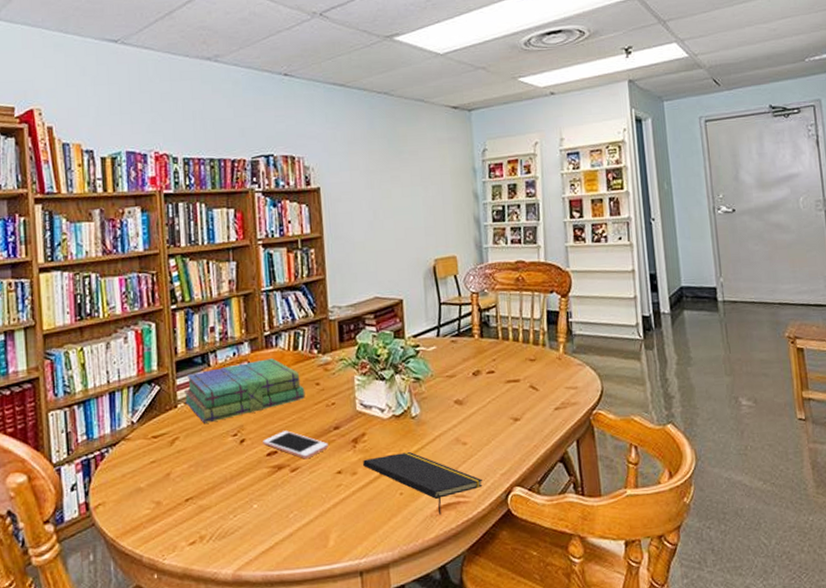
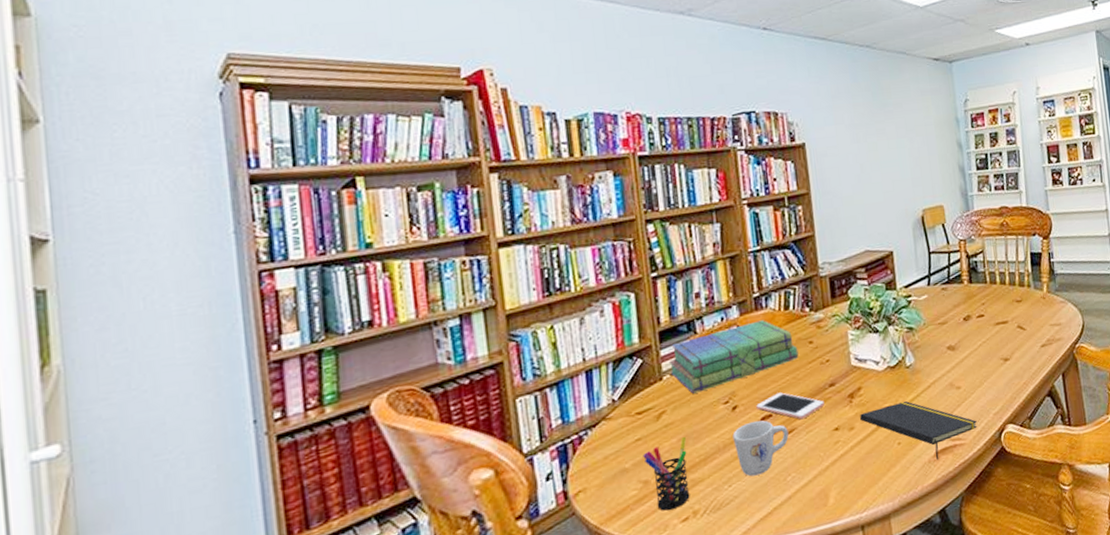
pen holder: none [156,463,198,532] -> present [643,436,690,511]
mug: none [239,455,293,509] -> present [732,420,789,477]

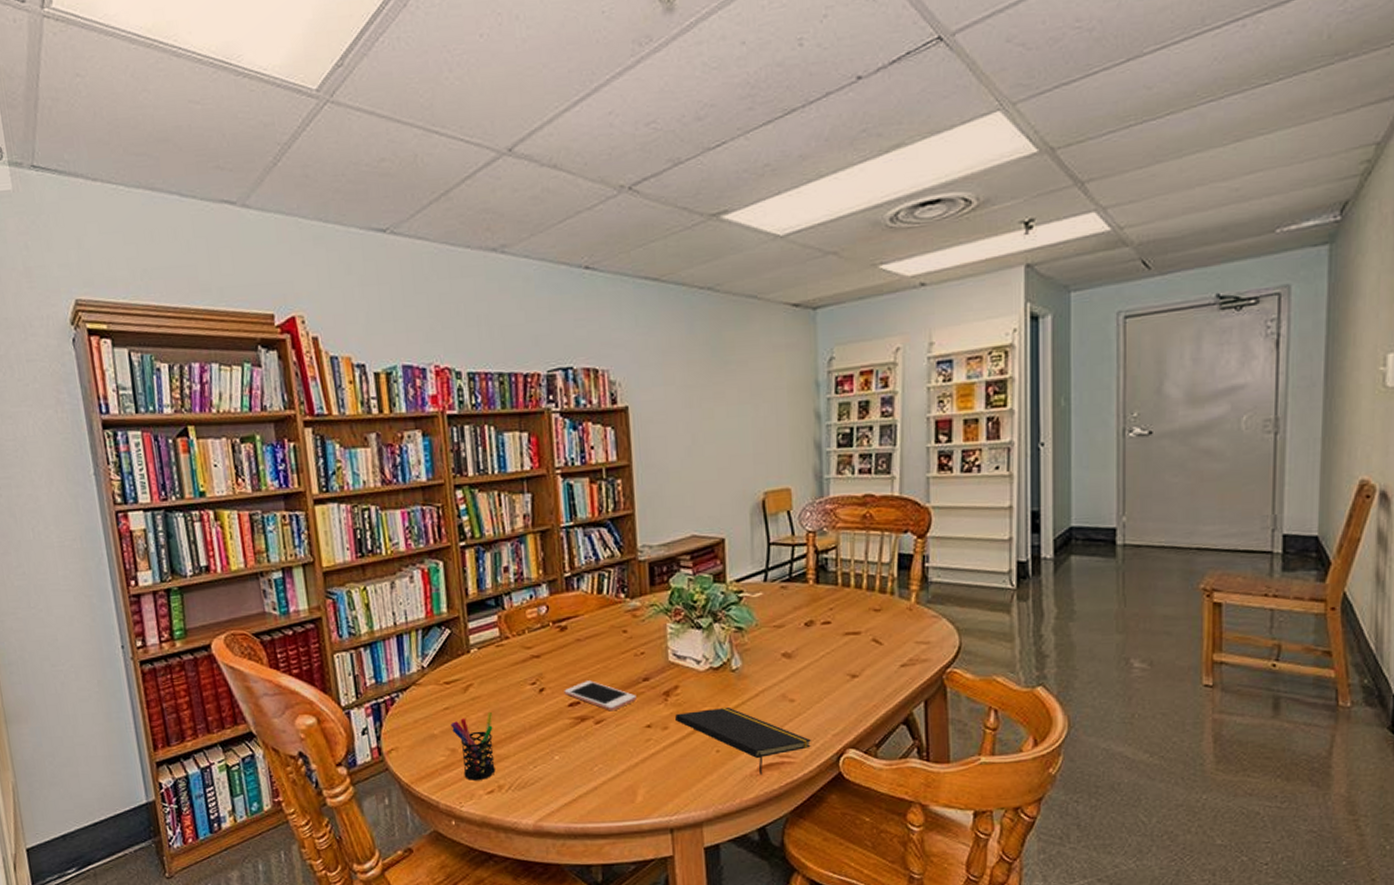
stack of books: present [668,320,799,394] -> none [476,602,611,670]
mug: present [732,420,789,477] -> none [539,706,597,761]

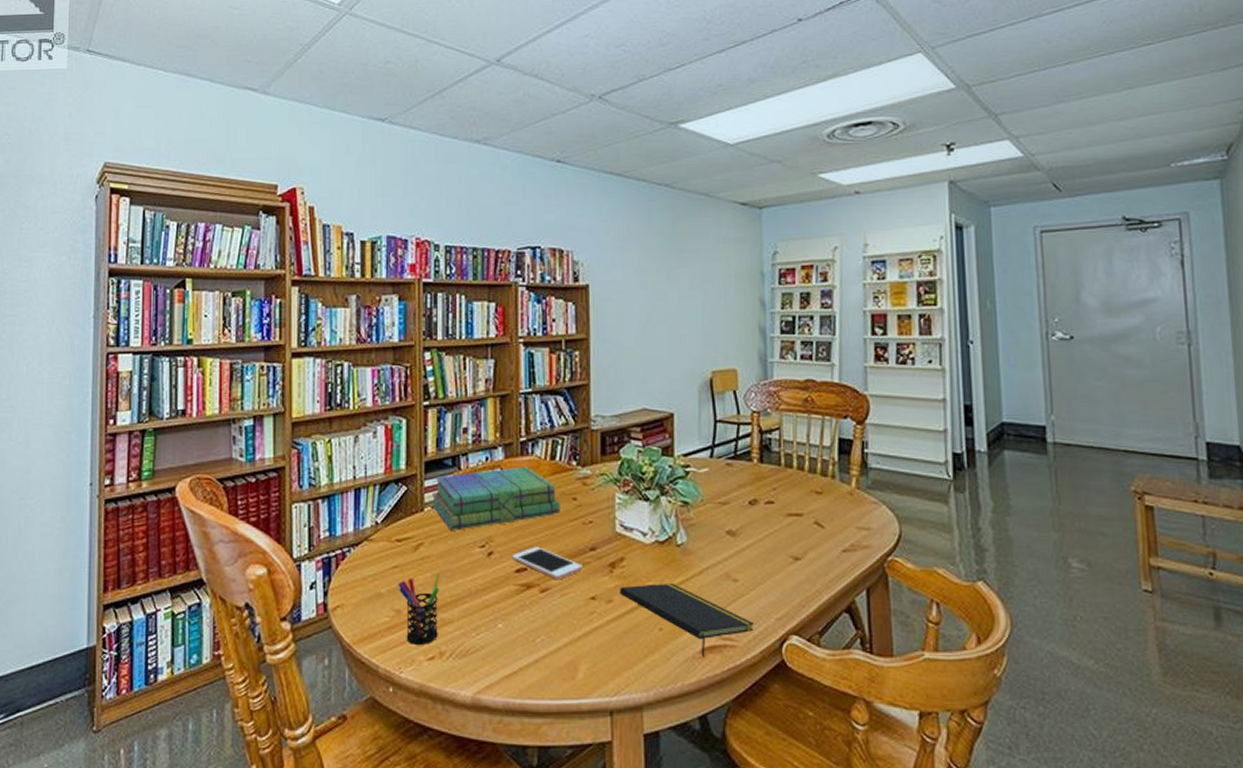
stack of books: none [476,602,611,670] -> present [431,467,561,531]

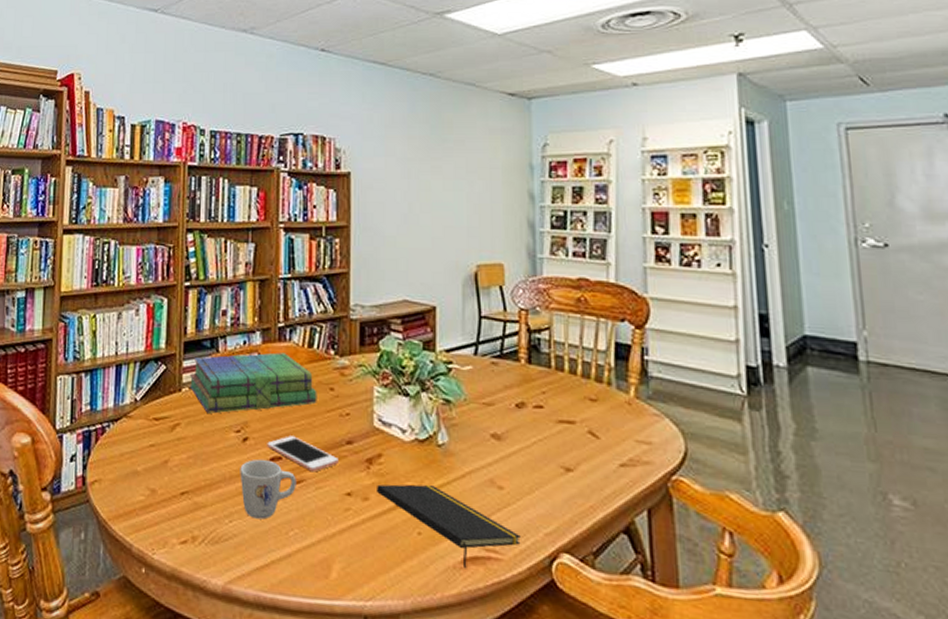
pen holder: present [398,572,441,645] -> none [154,454,196,528]
mug: none [485,571,542,629] -> present [240,459,296,520]

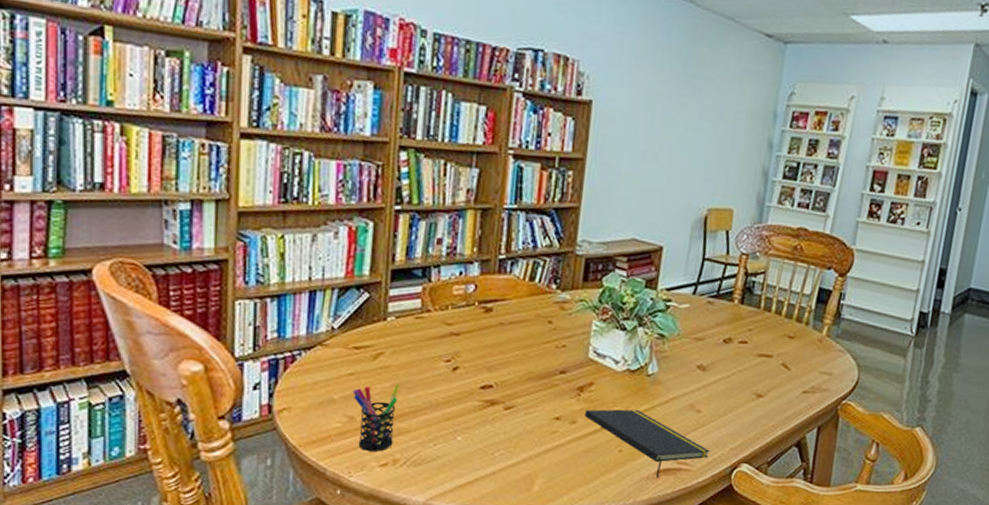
pen holder: none [154,454,196,528] -> present [353,383,401,452]
stack of books: present [189,352,317,414] -> none [395,284,535,344]
mug: present [240,459,296,520] -> none [447,387,506,442]
cell phone: present [267,436,339,472] -> none [478,365,551,399]

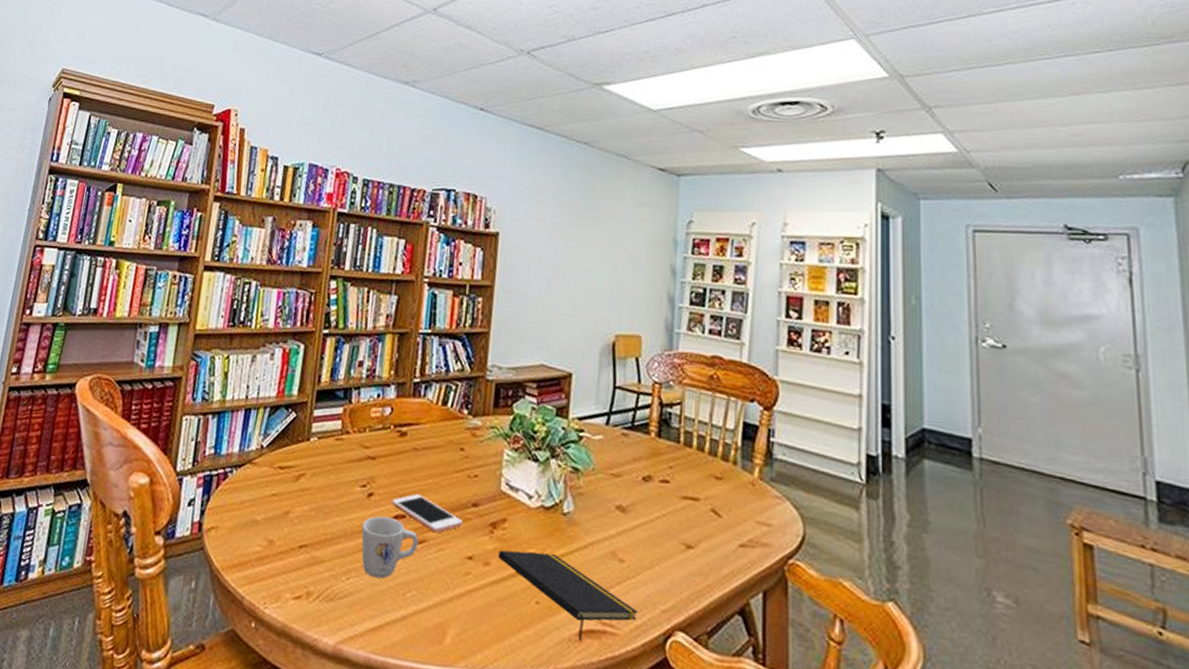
pen holder: present [353,383,401,452] -> none [274,507,318,582]
mug: none [447,387,506,442] -> present [361,516,419,579]
cell phone: none [478,365,551,399] -> present [392,494,463,533]

